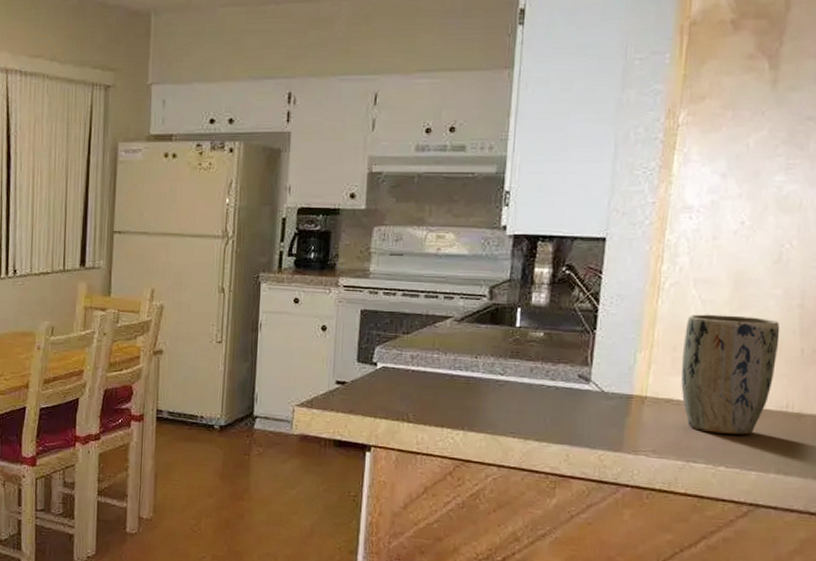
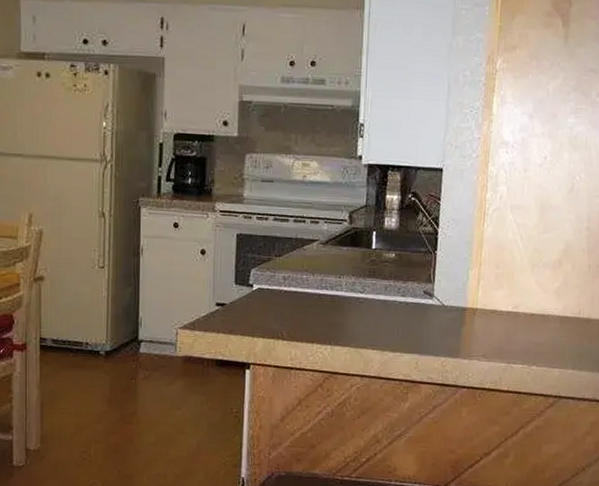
plant pot: present [681,314,780,435] -> none [502,236,574,338]

